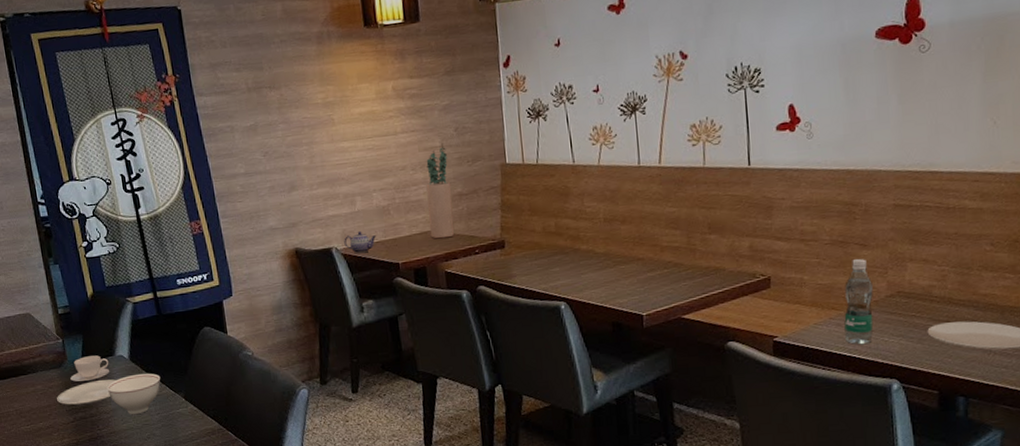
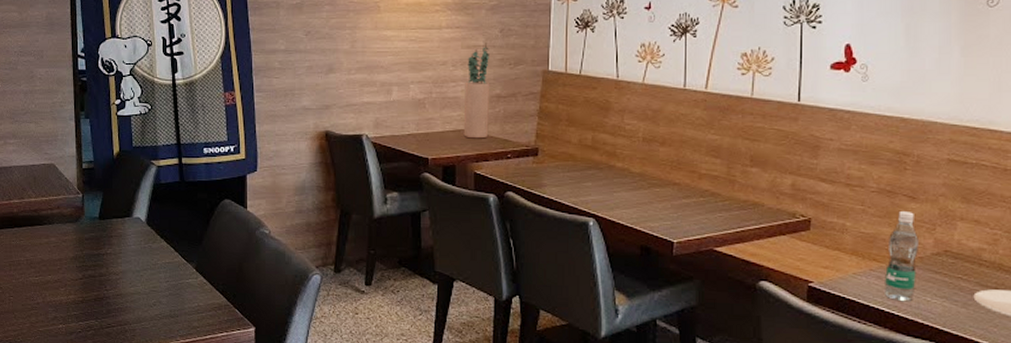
plate: present [57,379,116,405] -> none [69,240,130,262]
teacup: present [70,355,110,382] -> none [85,214,125,239]
bowl: present [105,373,161,415] -> none [118,238,175,280]
teapot: present [344,230,377,254] -> none [375,121,409,144]

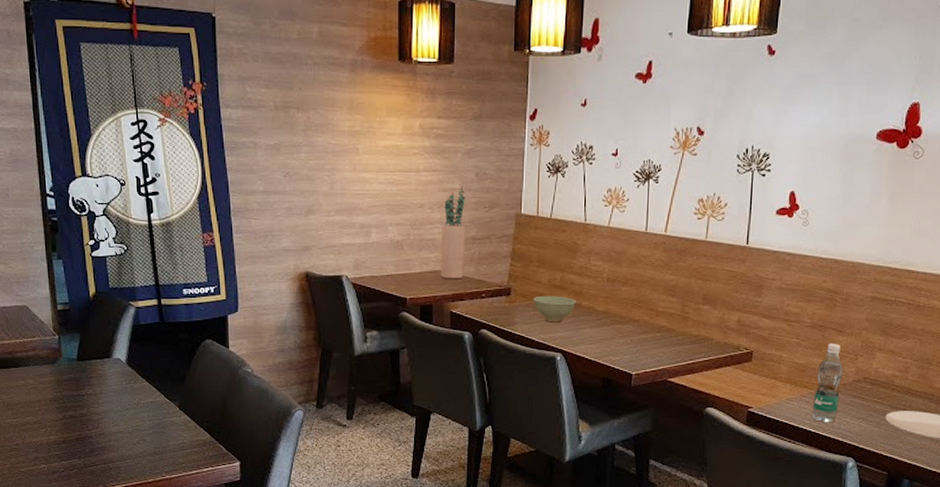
bowl: none [562,156,610,185] -> present [533,295,577,322]

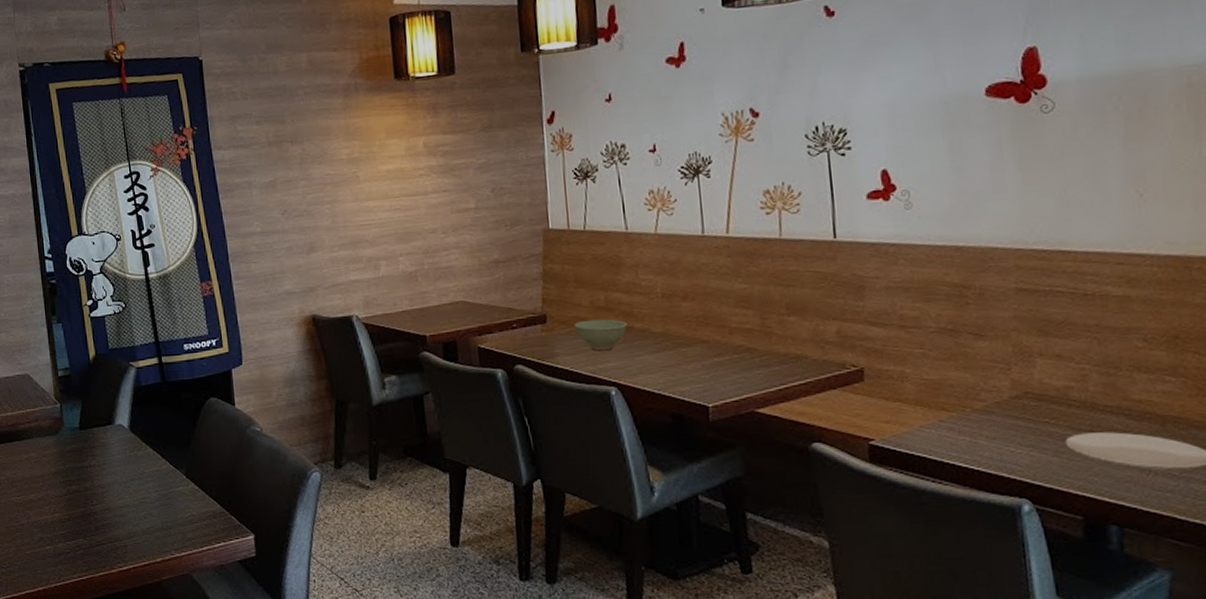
vase: present [440,186,466,281] -> none [458,205,490,312]
bottle: present [811,343,844,423] -> none [957,350,995,455]

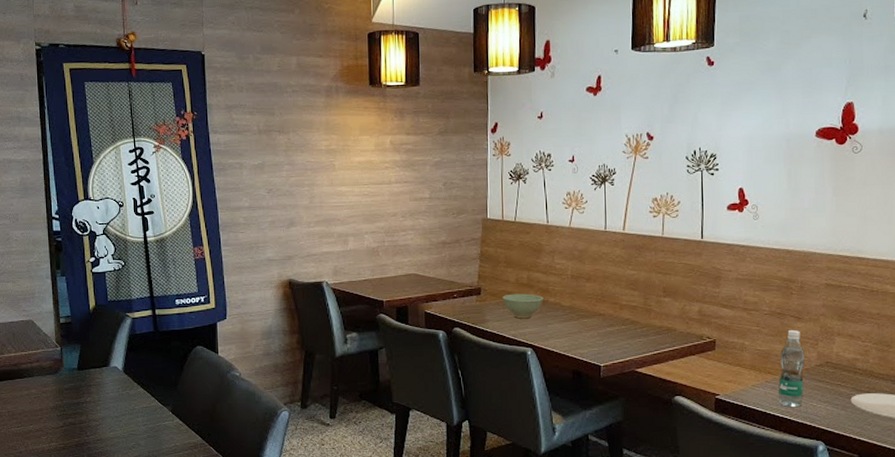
bottle: none [957,350,995,455] -> present [777,329,806,408]

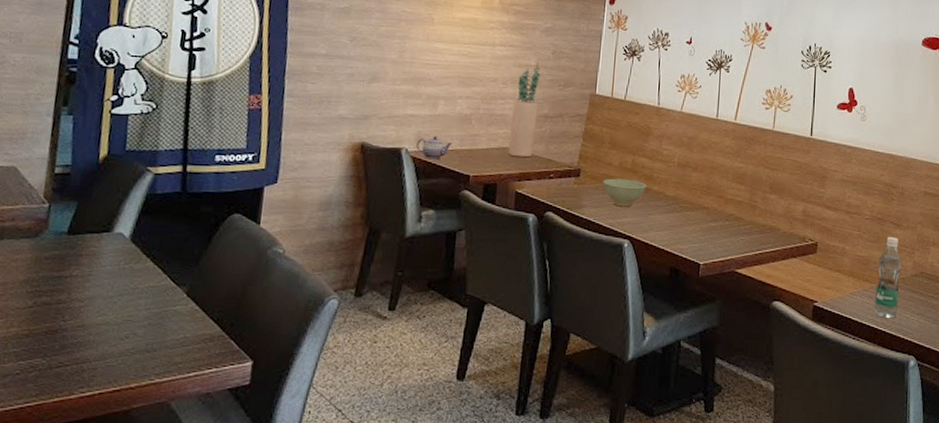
teapot: none [334,268,365,289] -> present [416,135,453,160]
vase: none [413,195,437,283] -> present [508,63,541,159]

